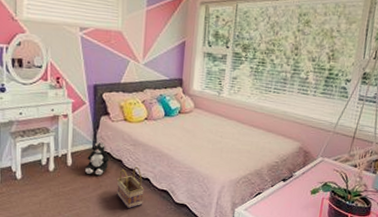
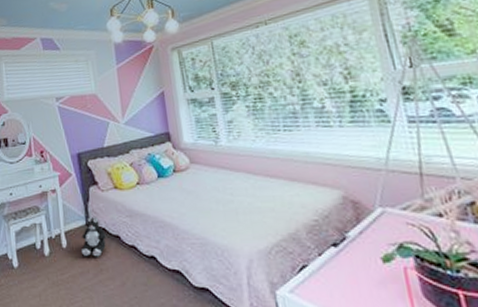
basket: present [117,166,144,209] -> none [118,242,154,298]

